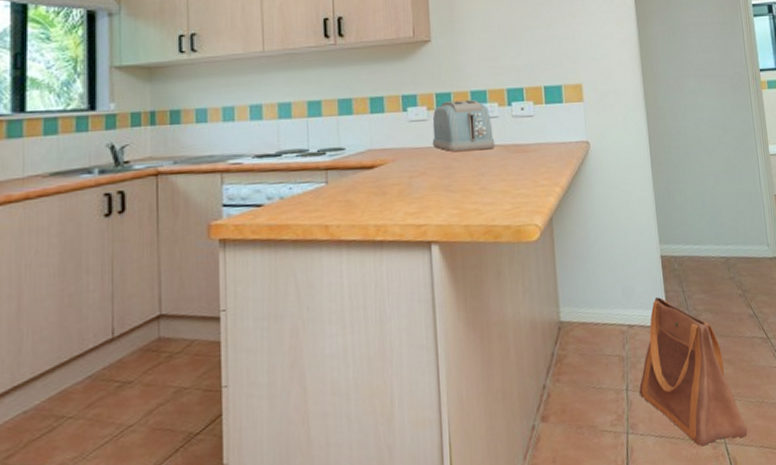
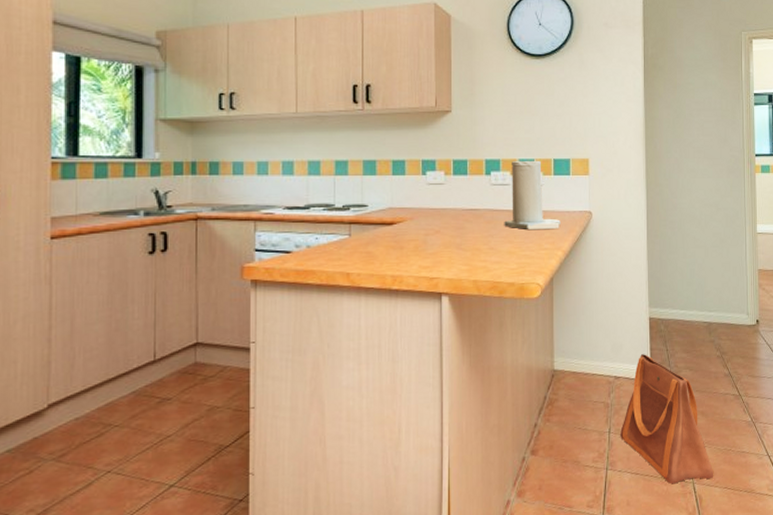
toaster: present [433,100,495,153] -> none [449,168,505,215]
paper towel: none [495,89,557,165] -> present [504,161,561,229]

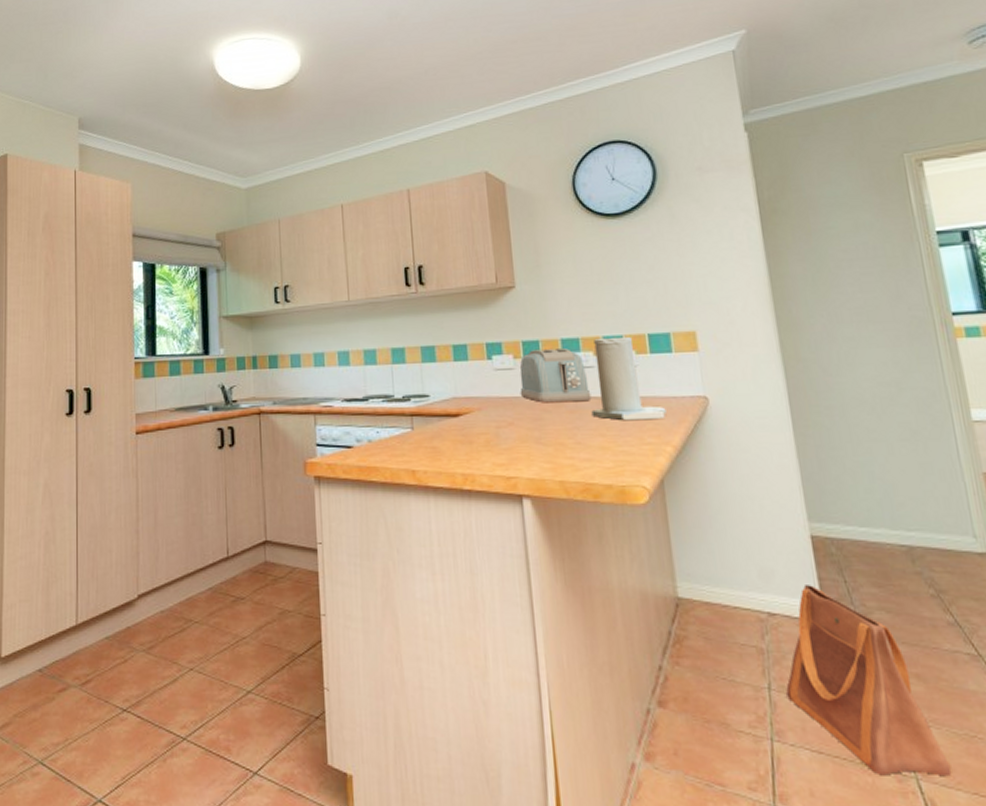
toaster: none [449,168,505,215] -> present [520,348,592,403]

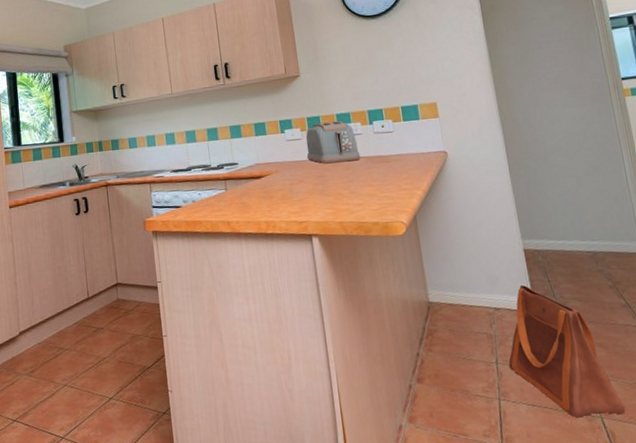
paper towel: present [591,337,667,420] -> none [361,110,417,173]

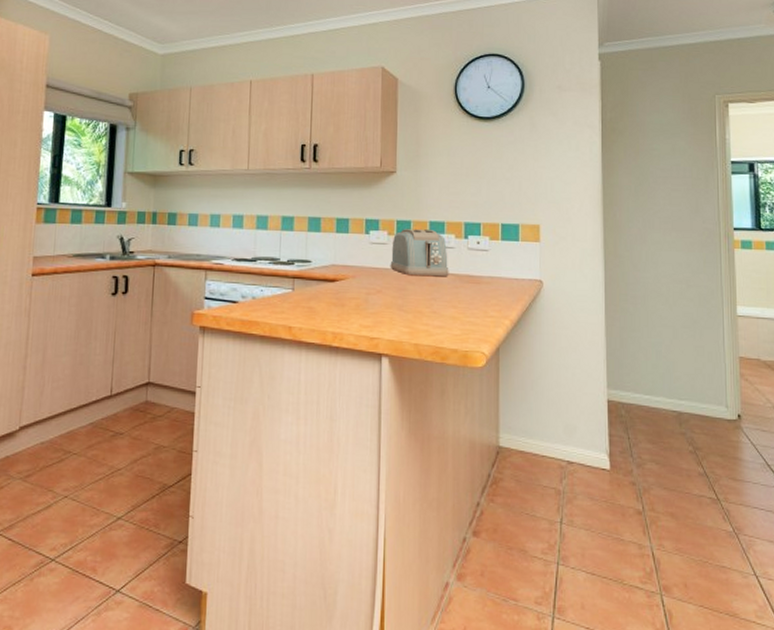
shopping bag: present [508,285,626,418] -> none [574,440,687,593]

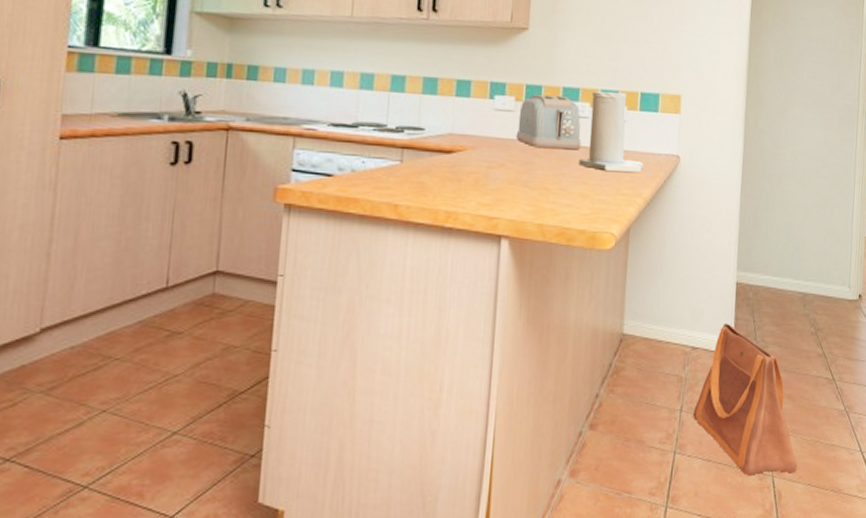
paper towel: none [448,224,508,296] -> present [578,91,644,172]
shopping bag: none [574,440,687,593] -> present [693,324,797,476]

